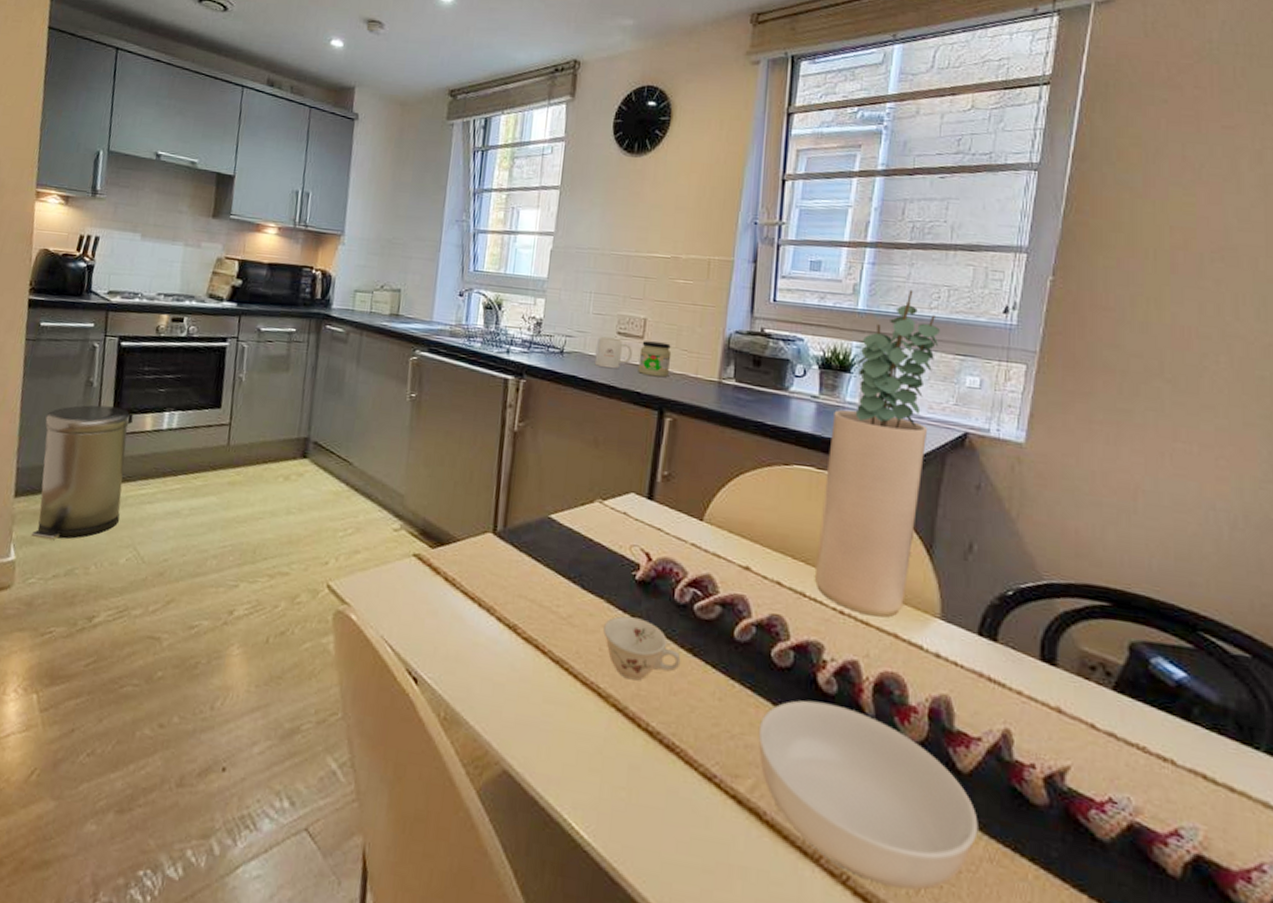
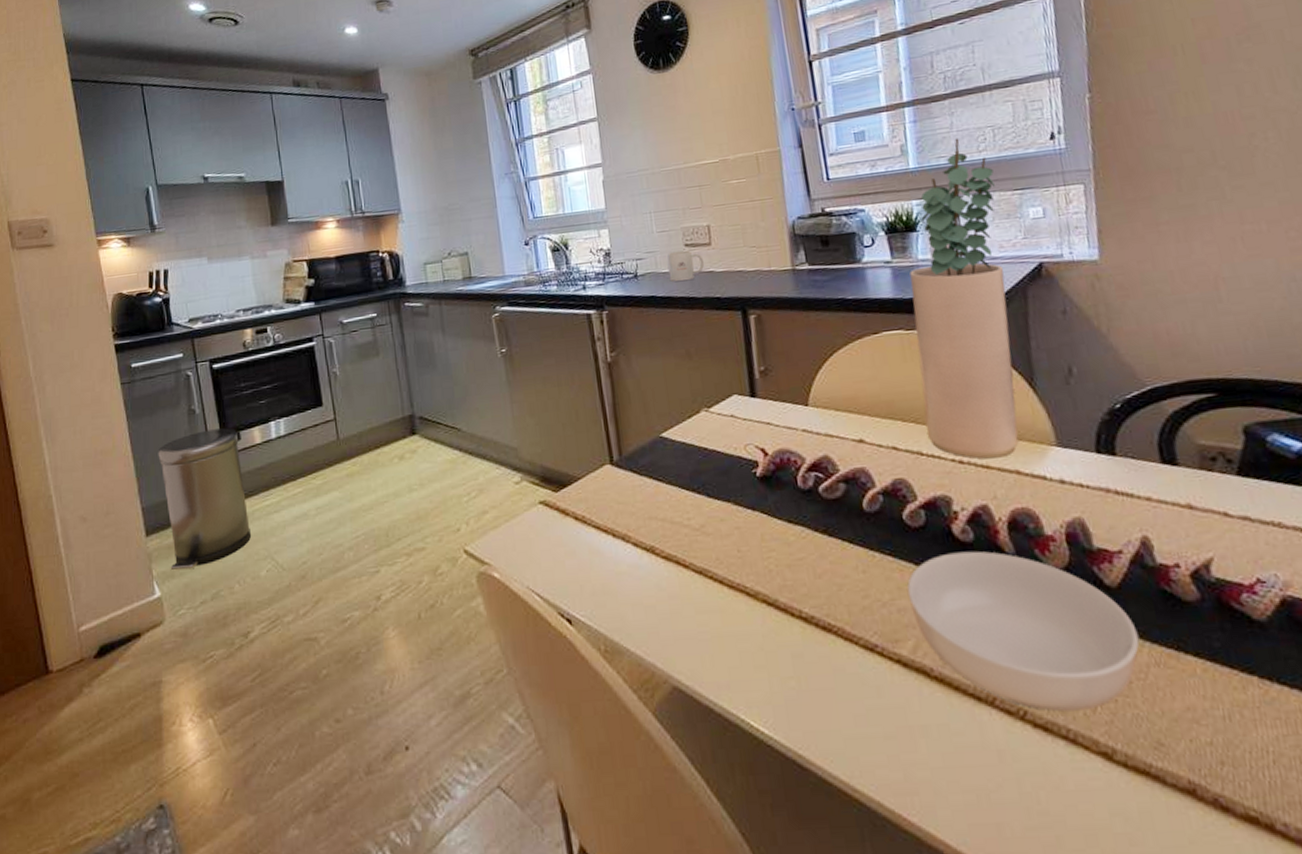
teacup: present [603,616,681,681] -> none [737,512,819,573]
jar: present [638,341,672,378] -> none [710,244,743,280]

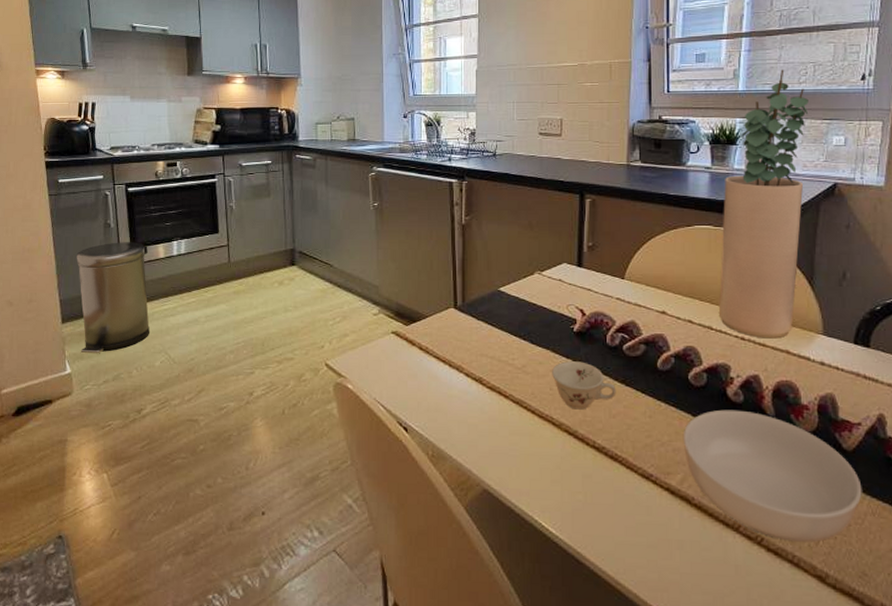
mug: present [667,250,704,283] -> none [522,138,553,164]
teacup: none [737,512,819,573] -> present [552,361,616,410]

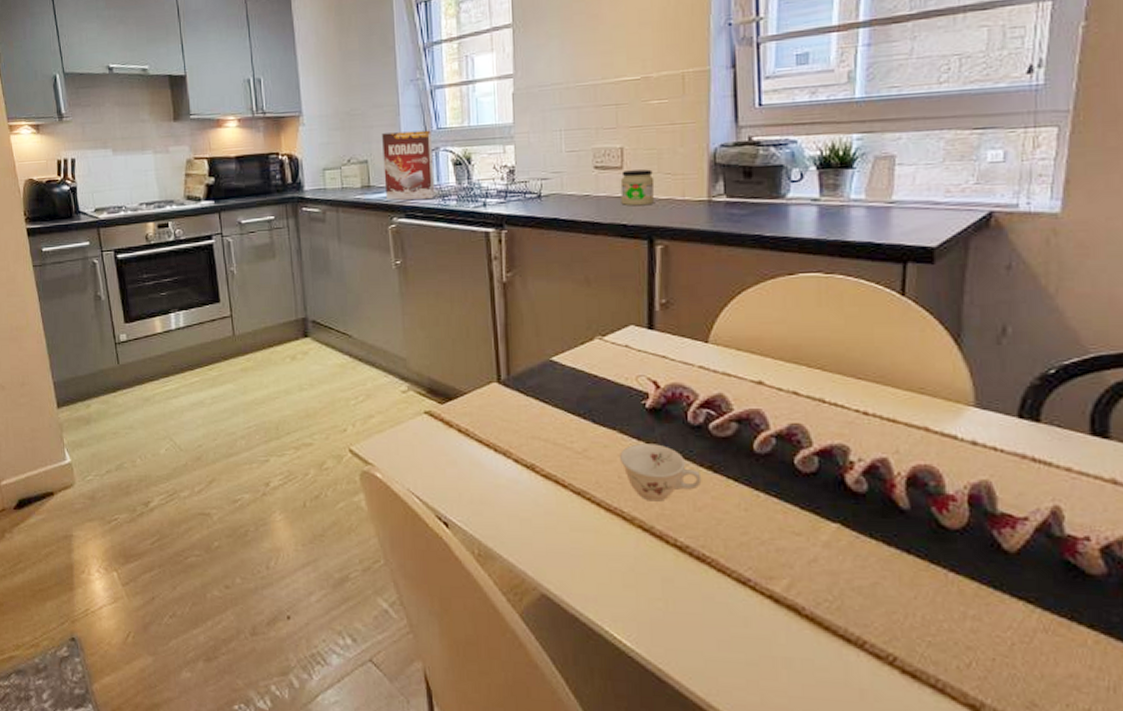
pedal bin: present [76,242,150,354] -> none [67,316,151,441]
cereal box: none [367,96,410,153] -> present [382,130,435,201]
jar: none [559,137,586,167] -> present [620,169,655,207]
bowl: present [683,409,862,543] -> none [788,501,1030,664]
vase: present [718,69,809,339] -> none [832,66,952,413]

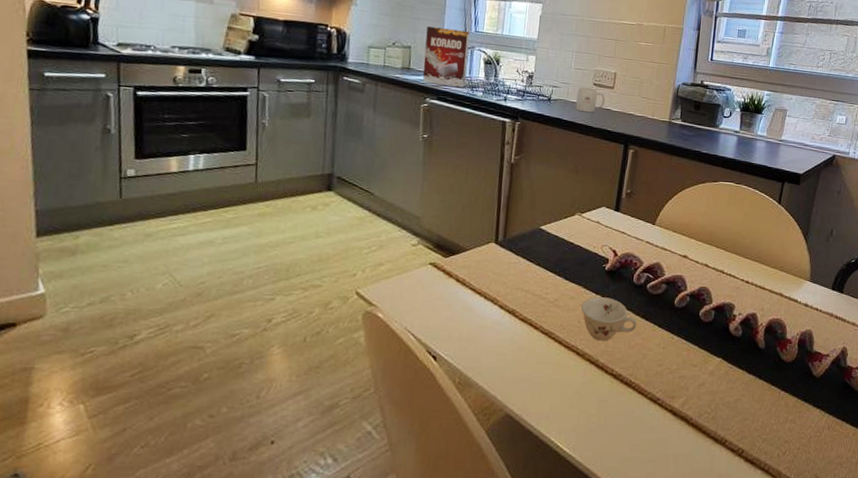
mug: none [573,172,612,206] -> present [575,87,605,113]
jar: present [620,169,655,207] -> none [609,90,635,119]

